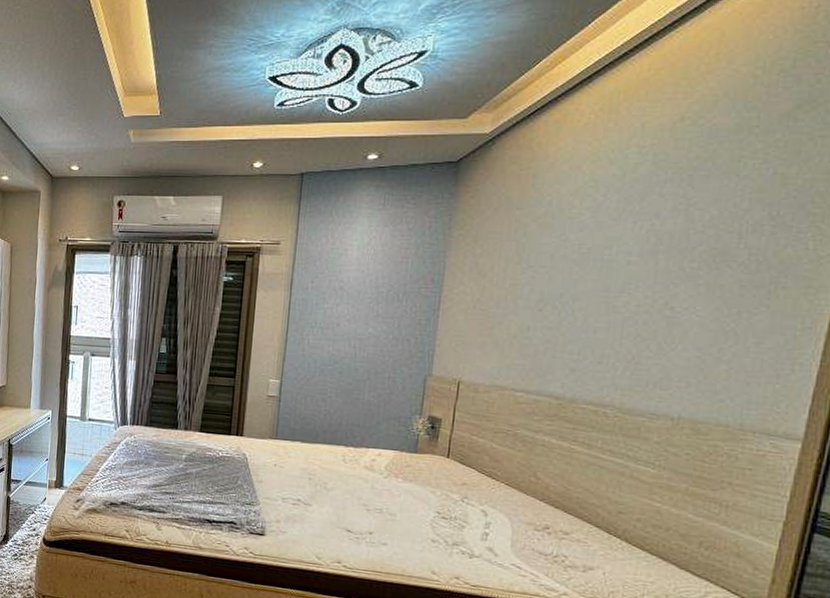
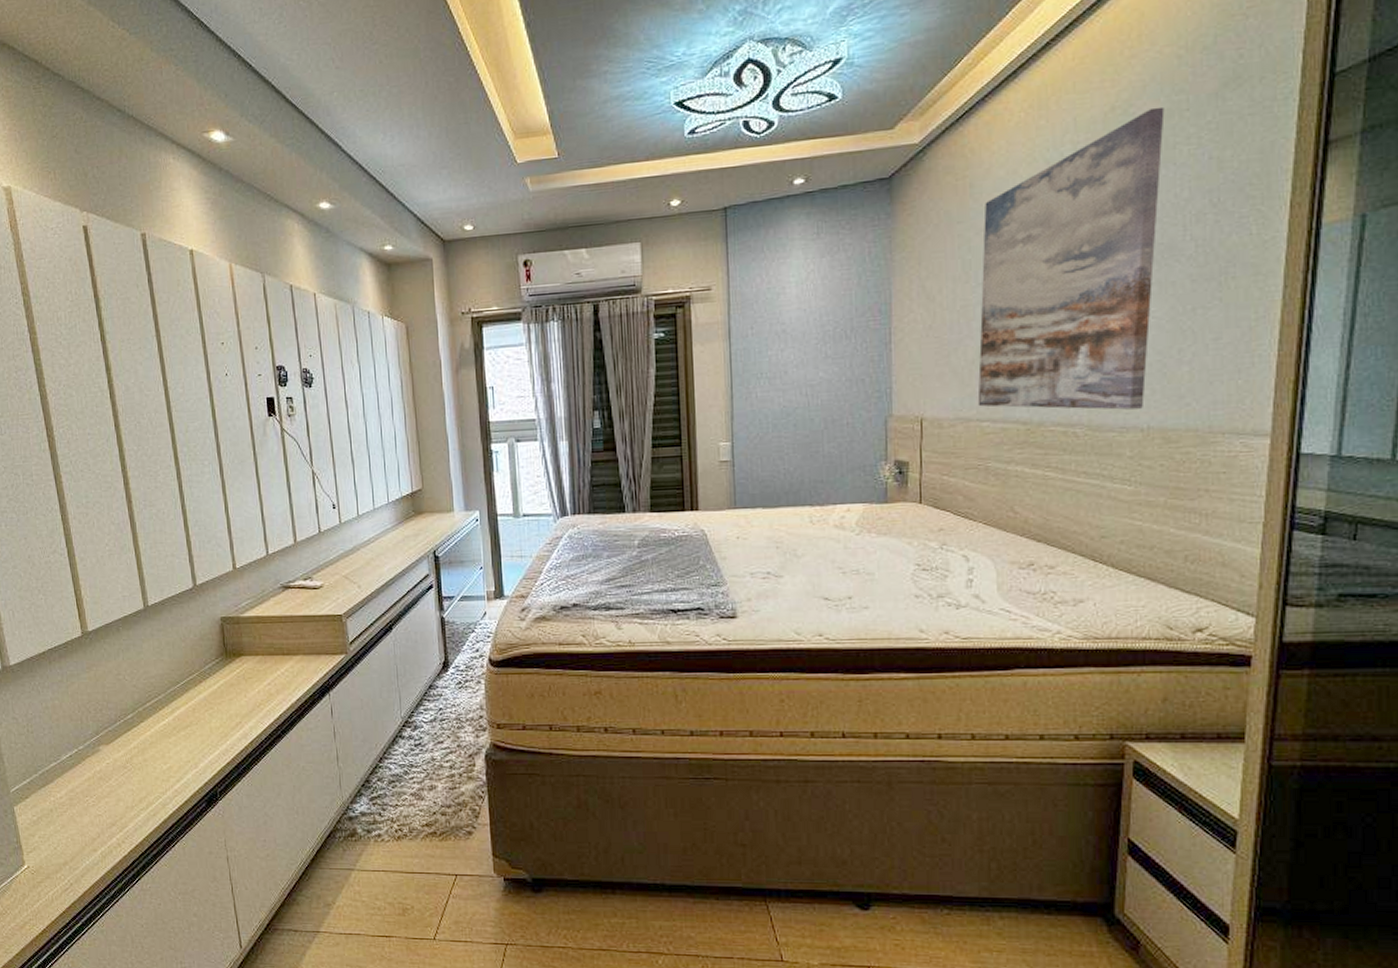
wall art: none [514,121,734,399] -> present [977,106,1165,410]

